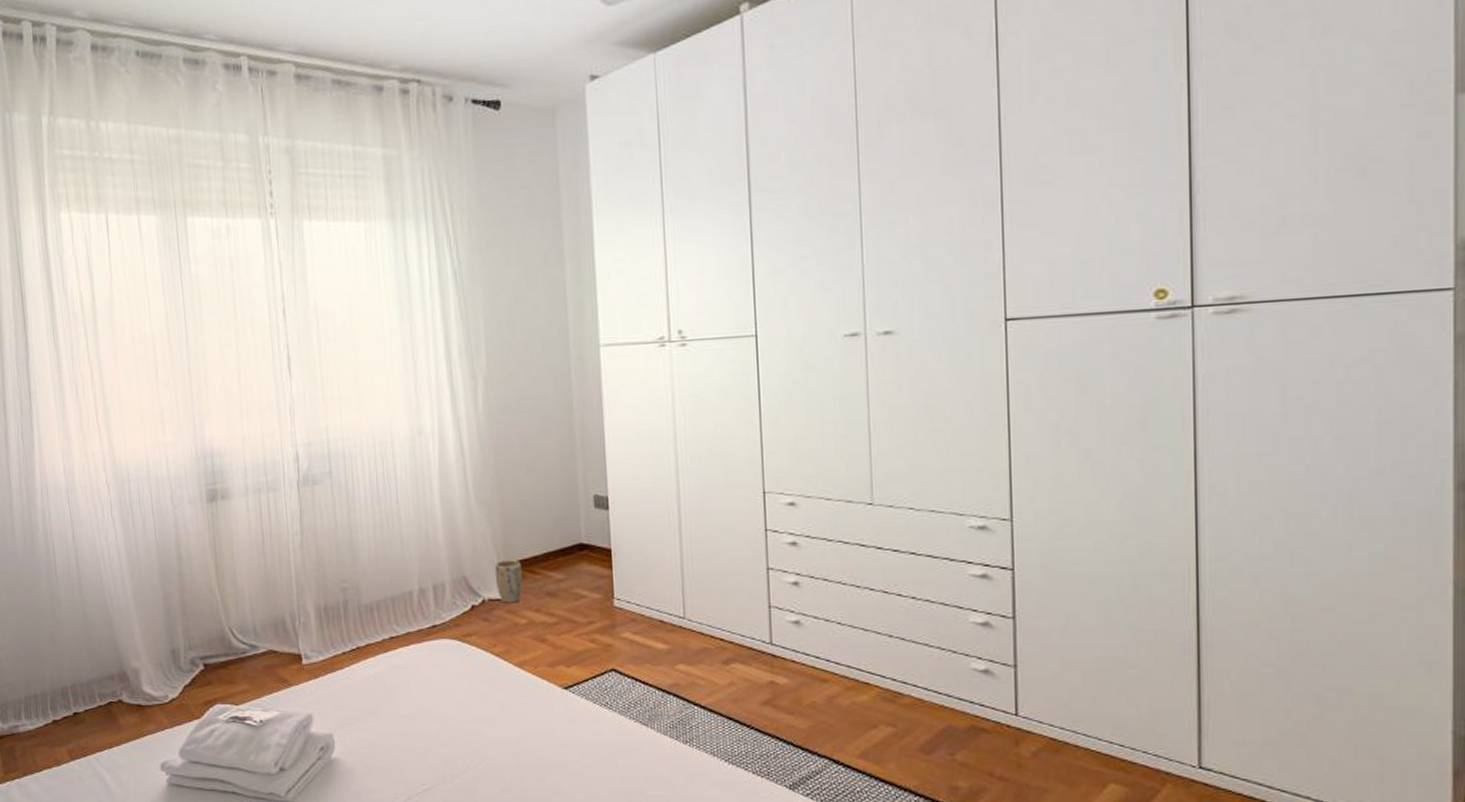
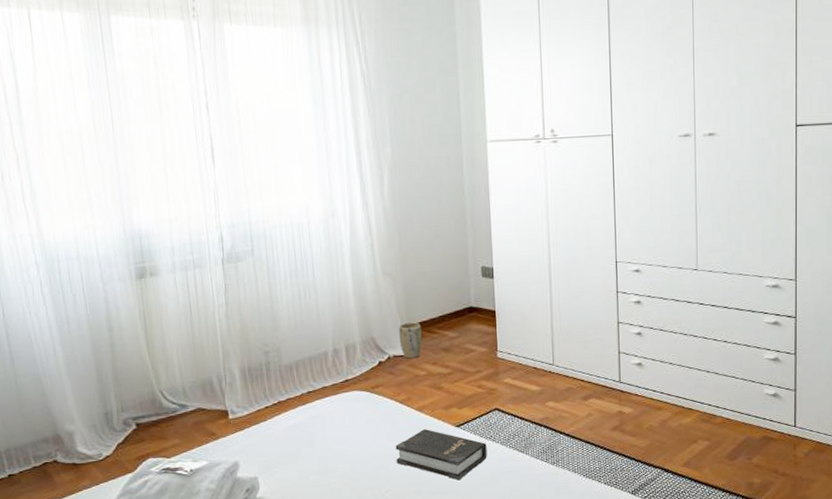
hardback book: none [490,688,602,755] -> present [395,428,487,481]

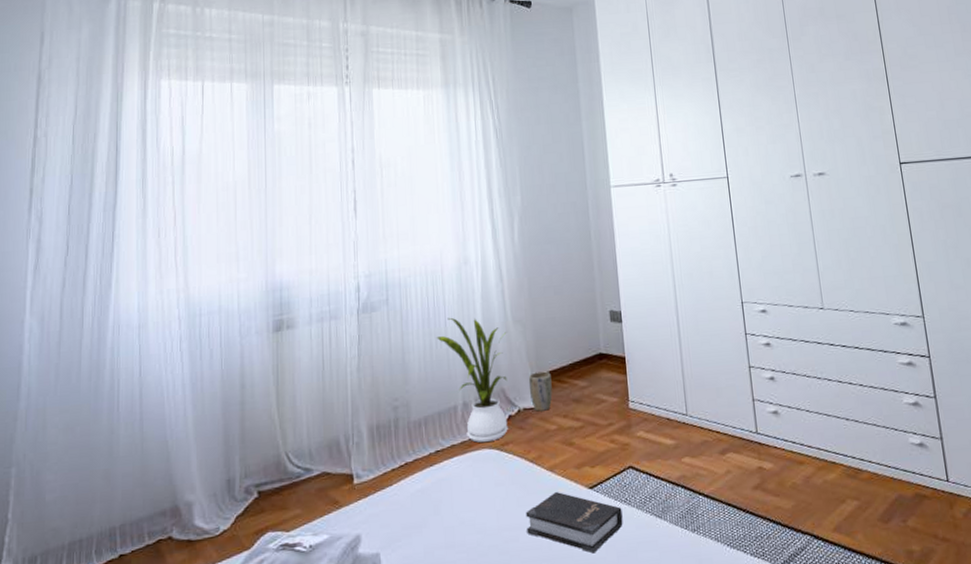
house plant: none [305,269,378,385] -> present [437,317,508,442]

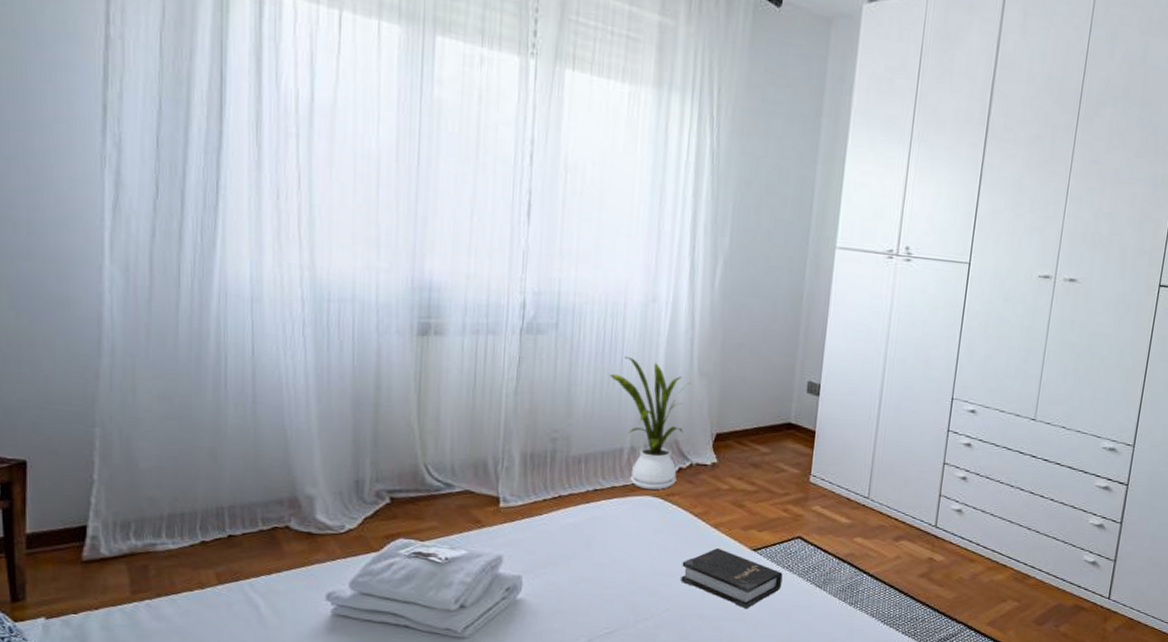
plant pot: present [528,371,553,412] -> none [705,429,732,470]

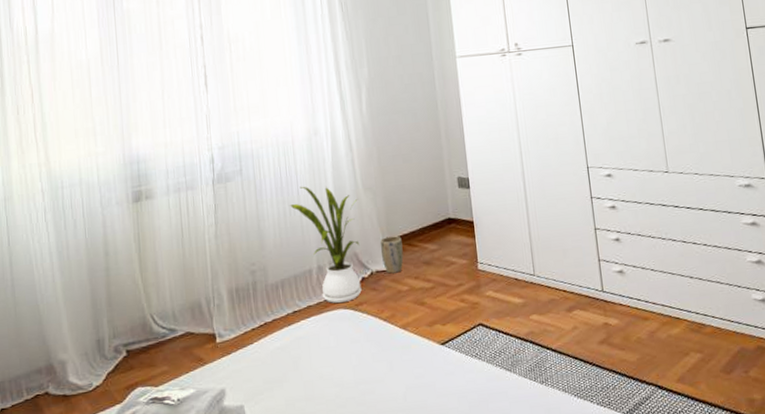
hardback book: present [680,547,783,609] -> none [380,347,474,404]
plant pot: none [705,429,732,470] -> present [380,236,404,274]

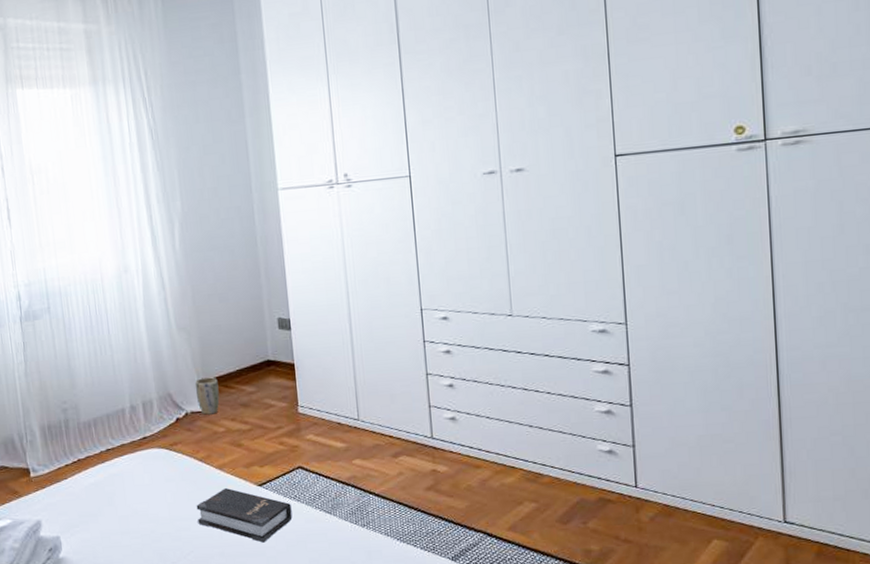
house plant: present [290,186,362,303] -> none [101,325,176,442]
hardback book: none [380,347,474,404] -> present [196,487,293,543]

